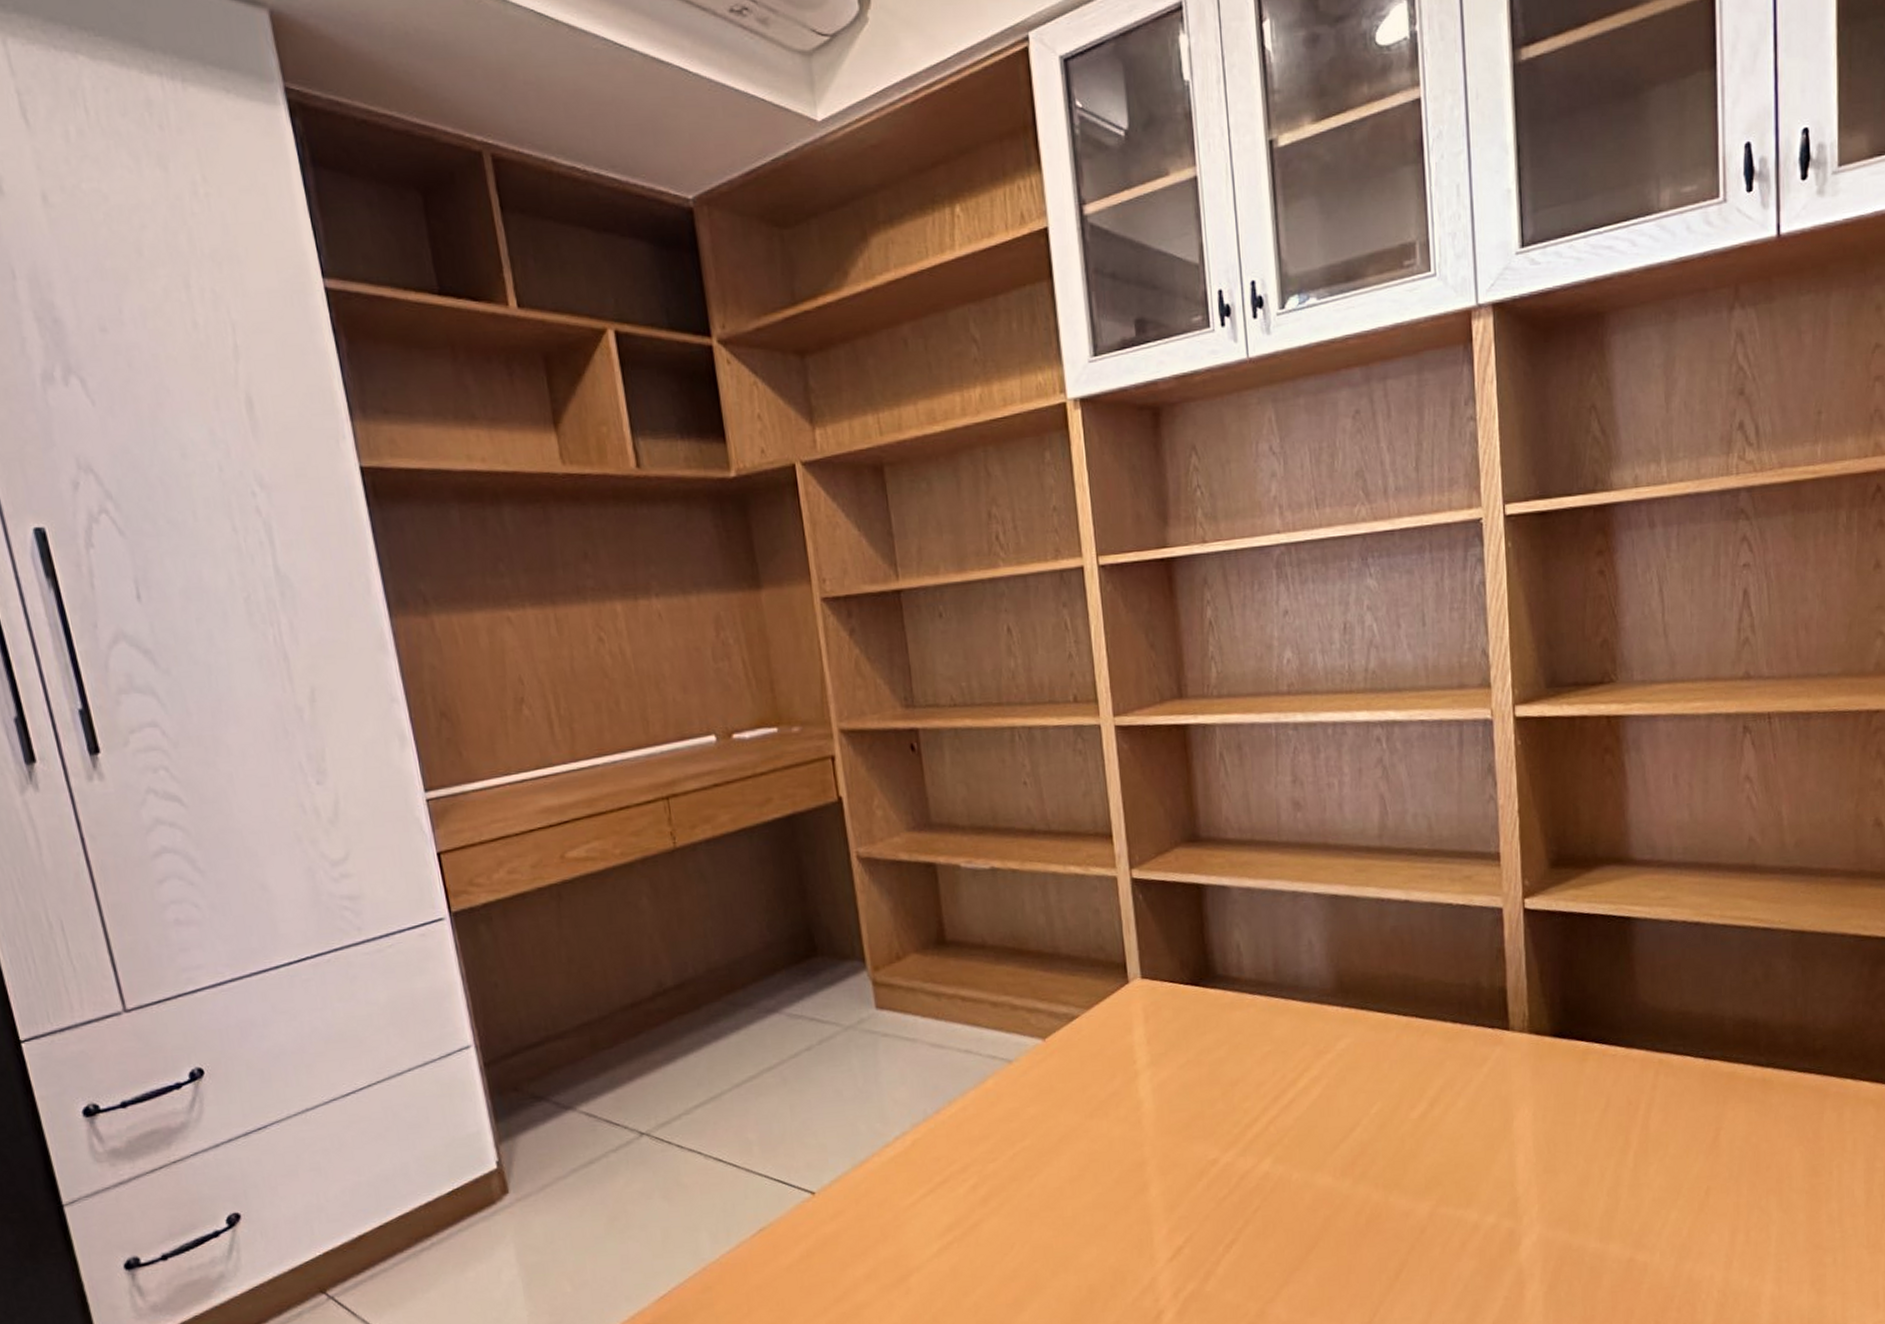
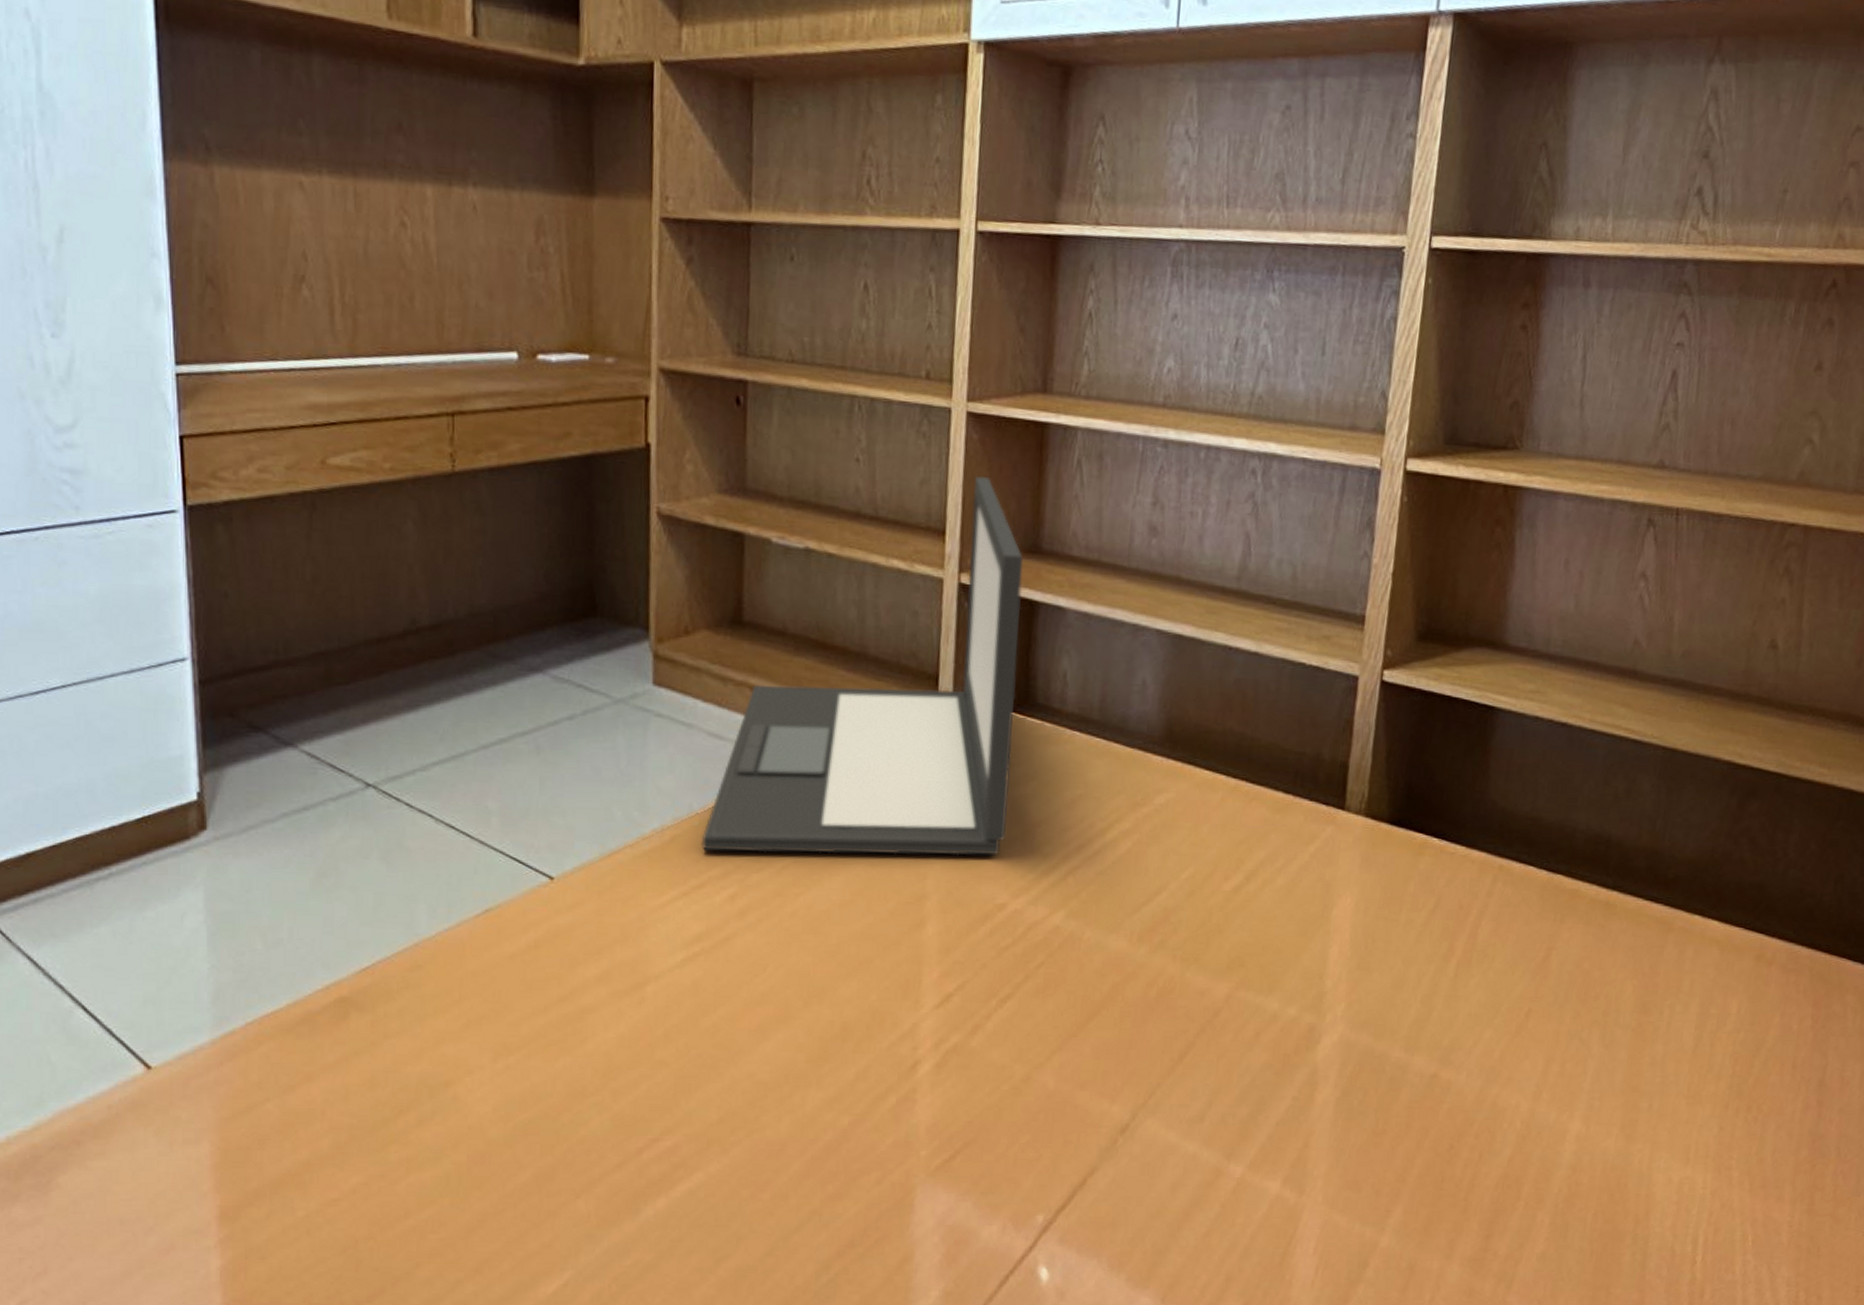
laptop: none [939,780,1208,1149] -> present [700,475,1024,856]

